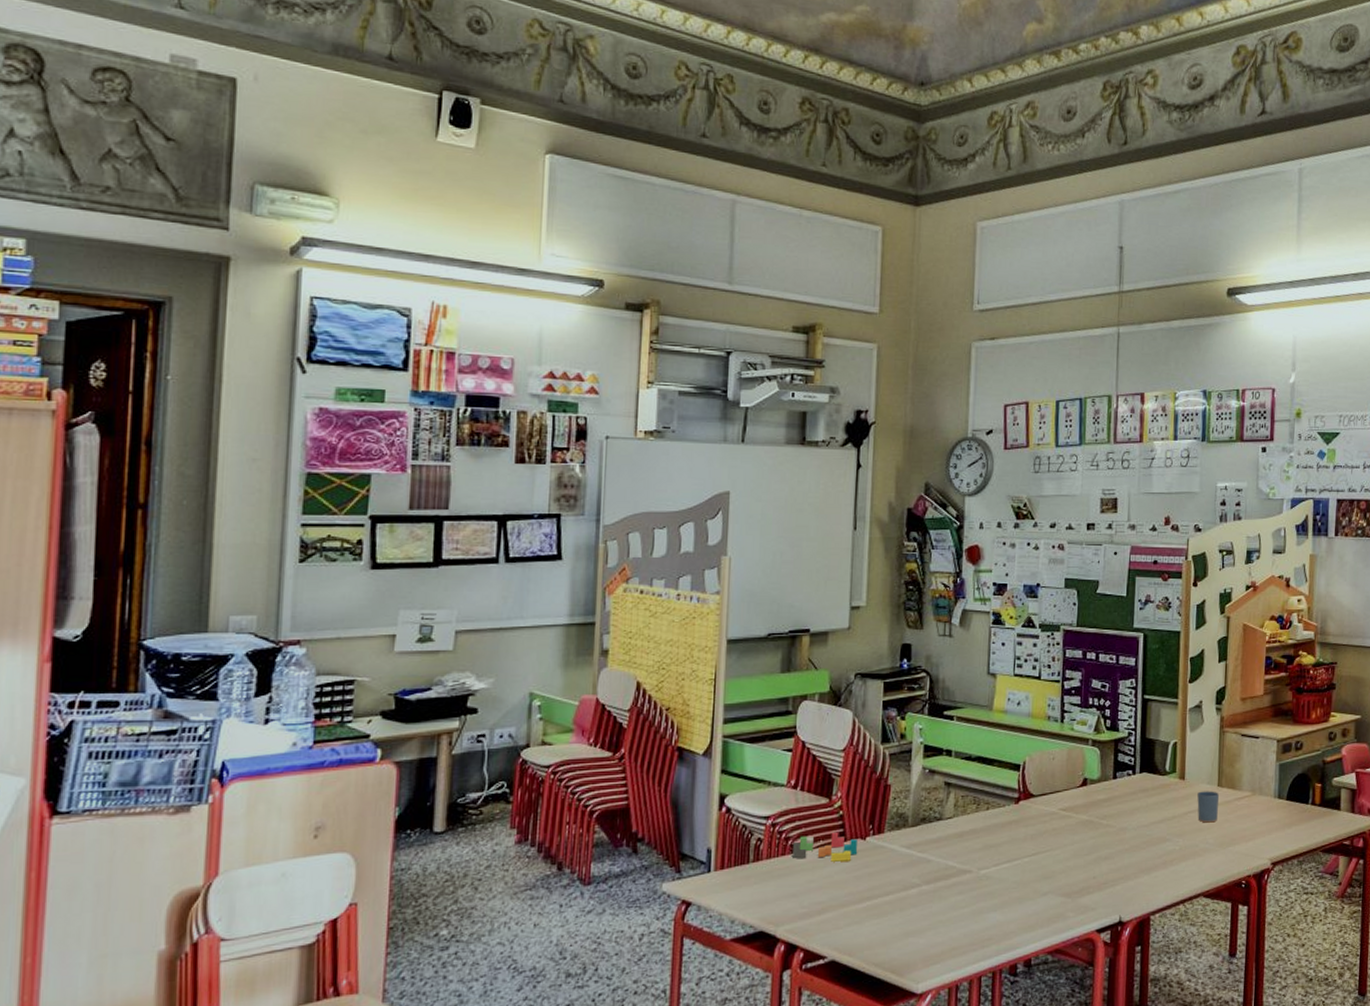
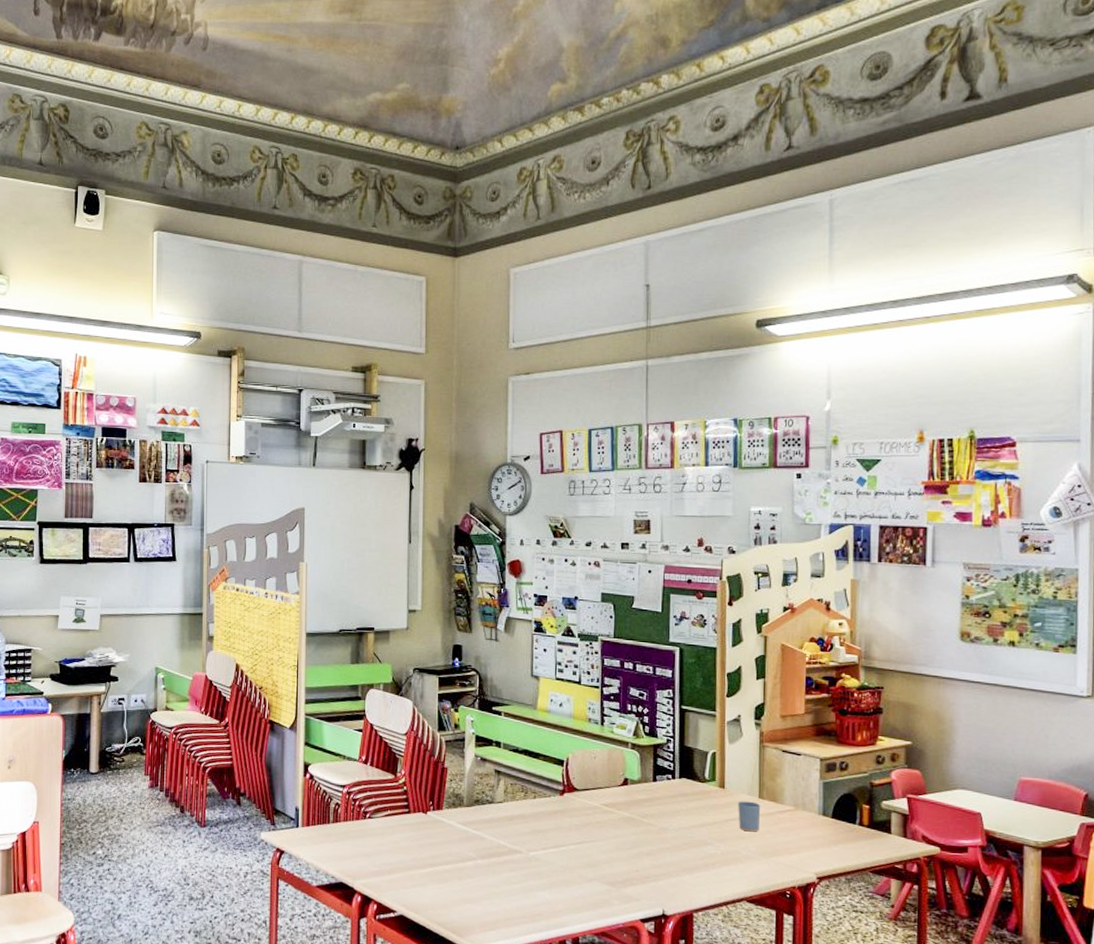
toy blocks: present [793,832,857,862] -> none [365,804,420,831]

